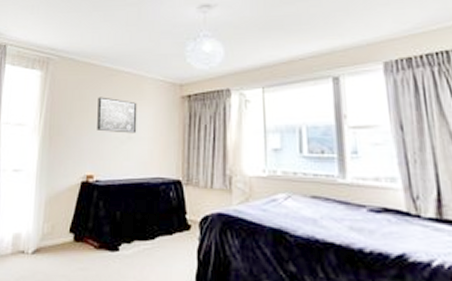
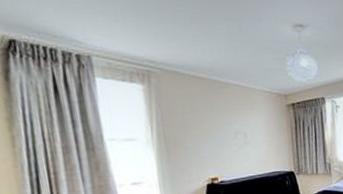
wall art: present [97,97,137,134] -> none [211,108,252,139]

